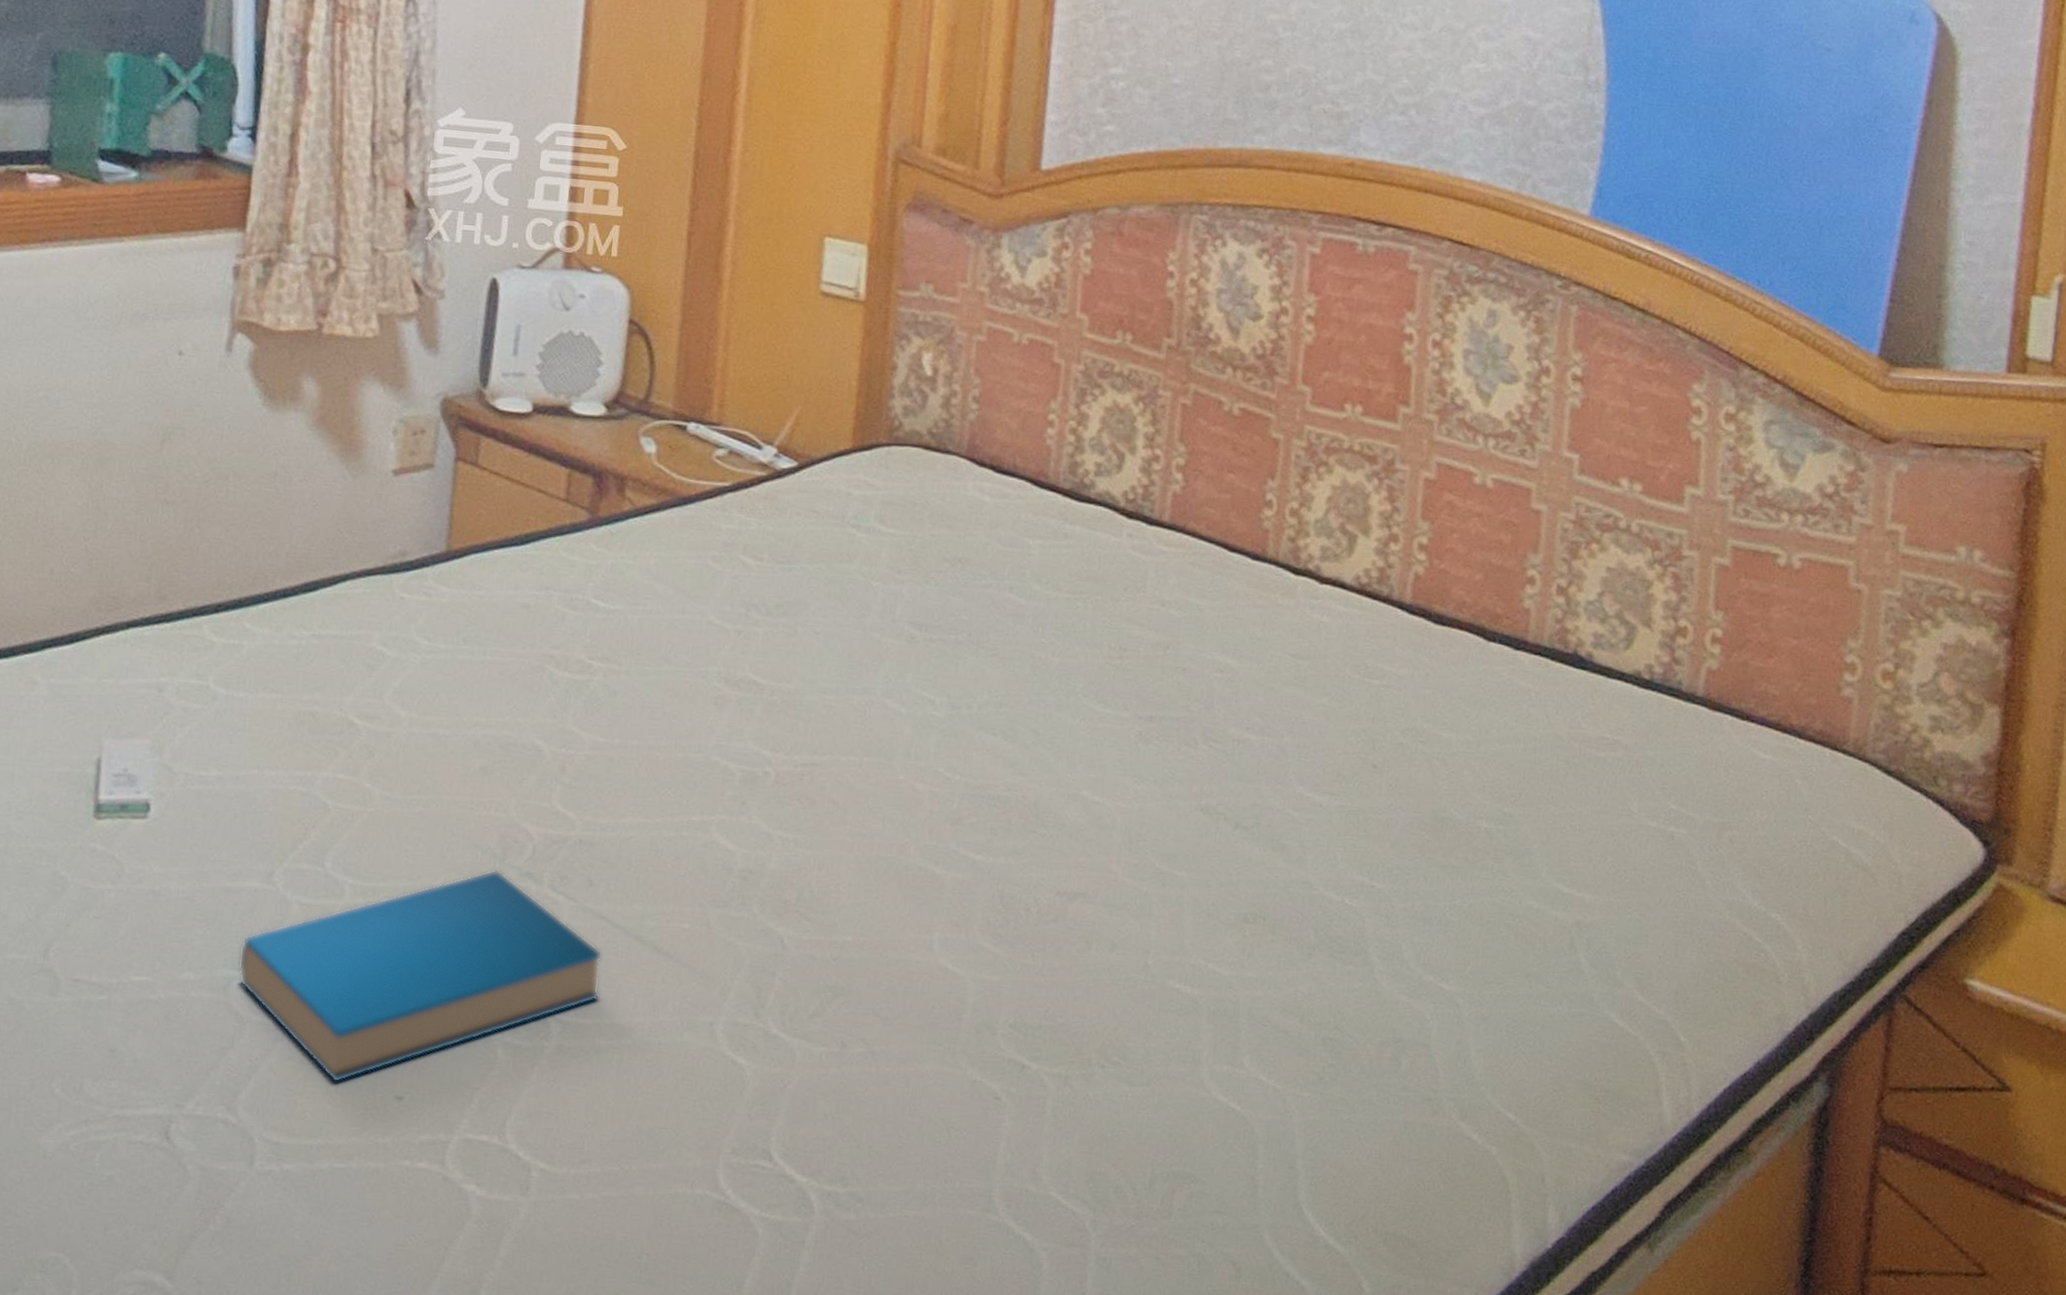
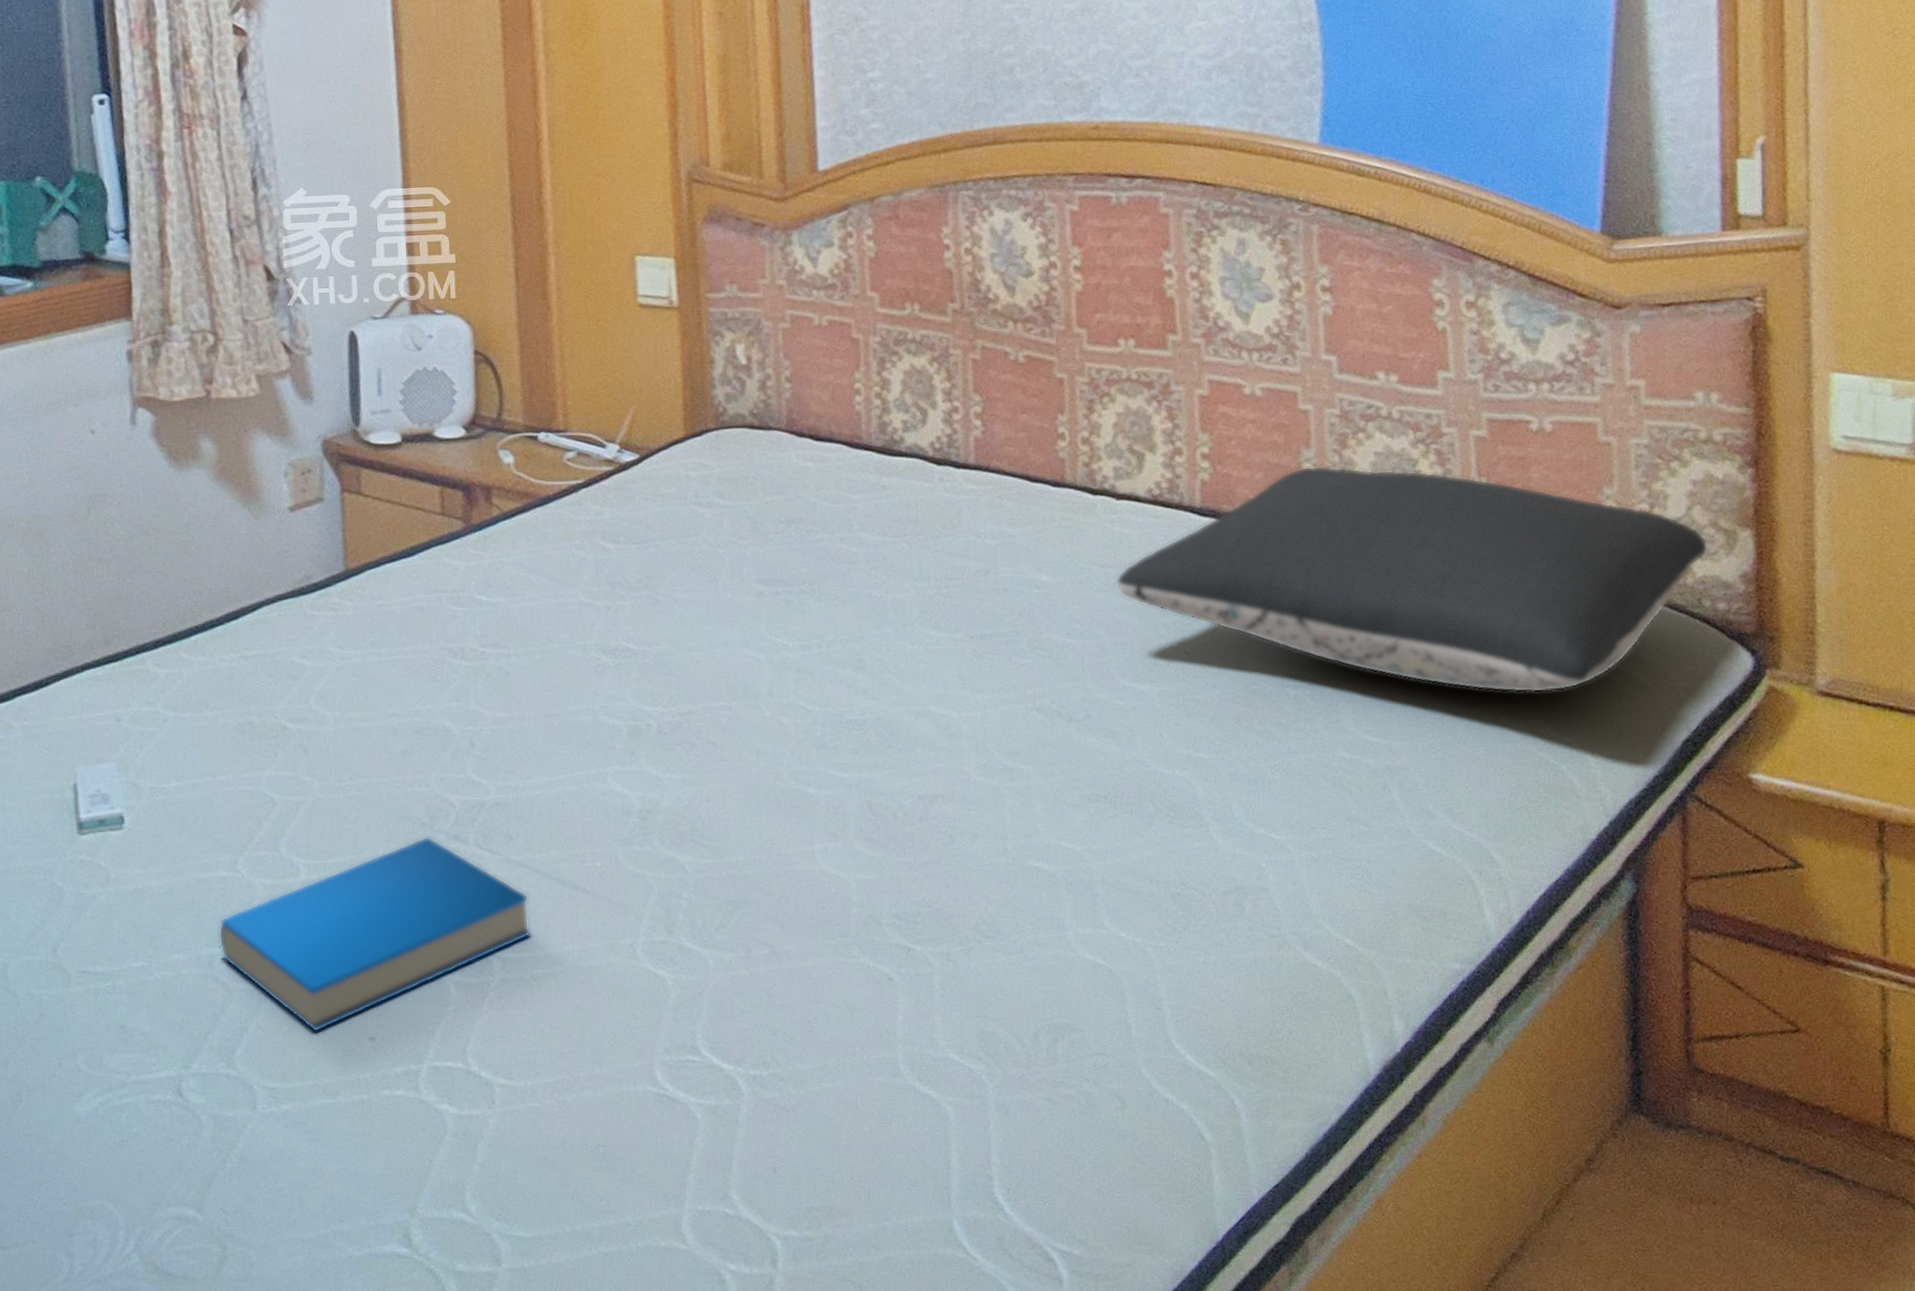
pillow: none [1307,573,1952,861] -> present [1116,466,1708,693]

